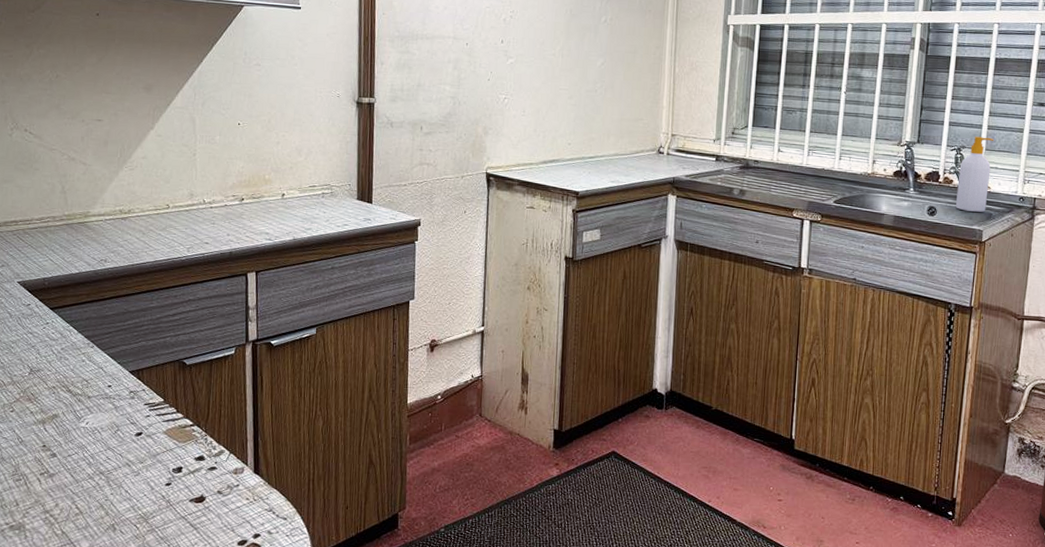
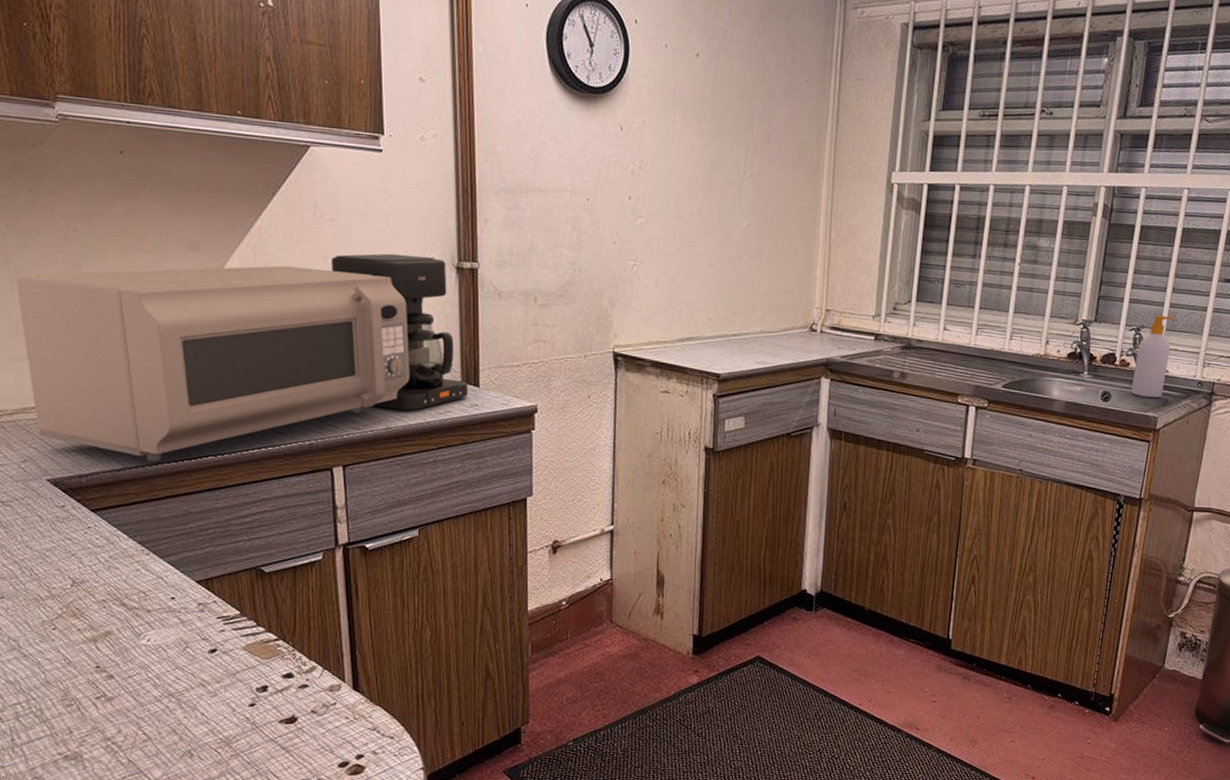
microwave: none [8,103,315,267] -> present [15,265,410,462]
coffee maker: none [255,91,363,224] -> present [330,253,469,411]

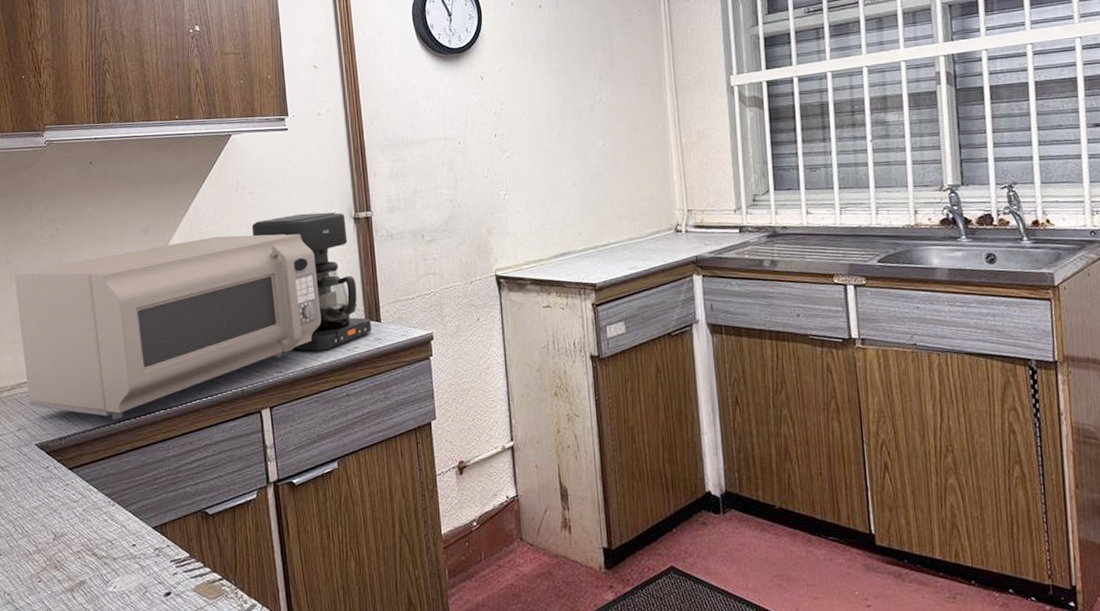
soap bottle: present [1130,315,1176,399] -> none [1014,169,1053,255]

